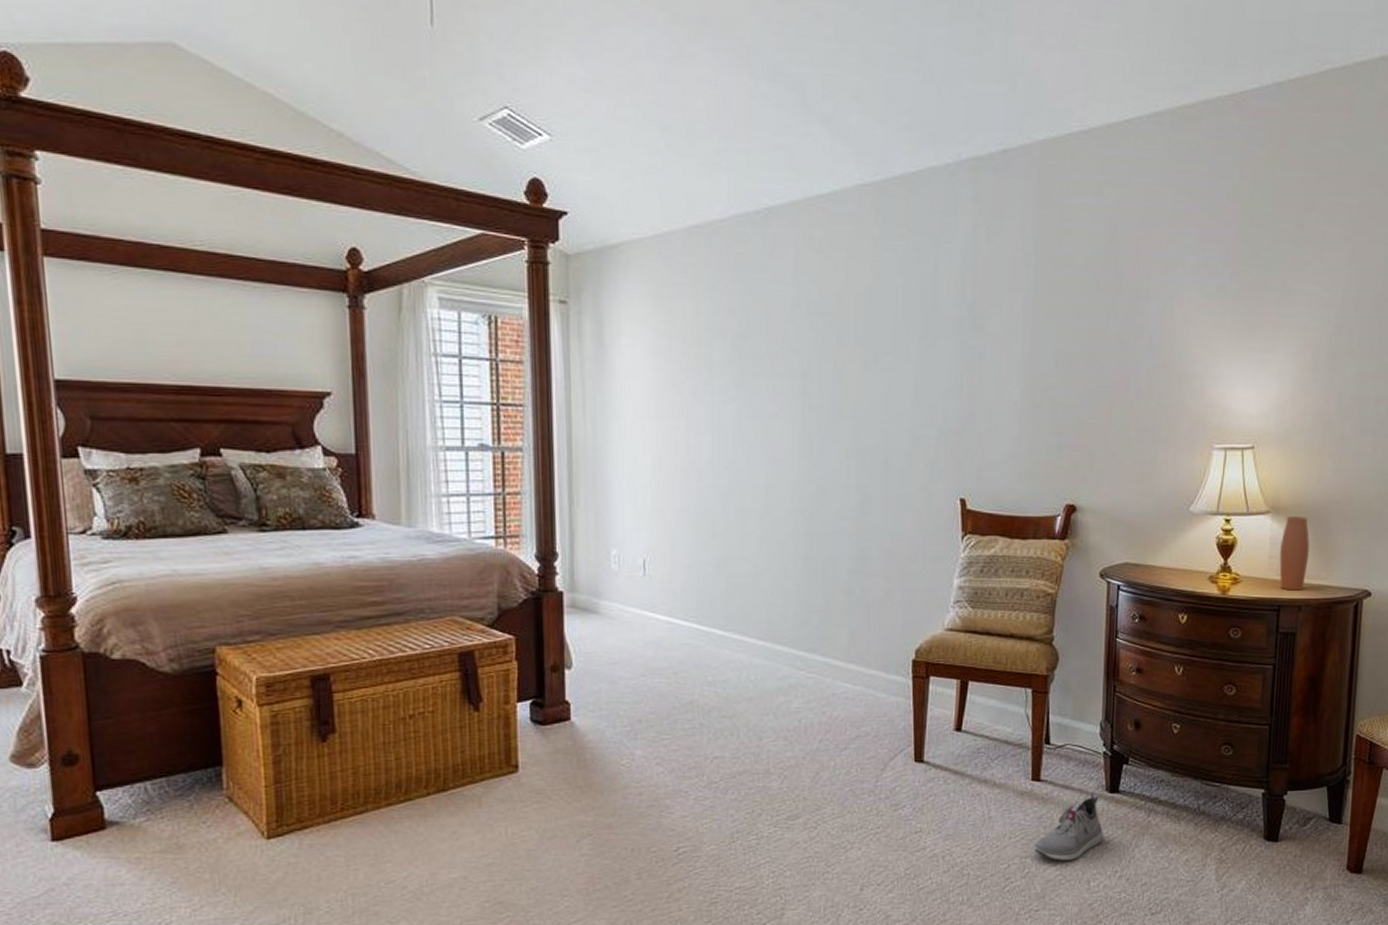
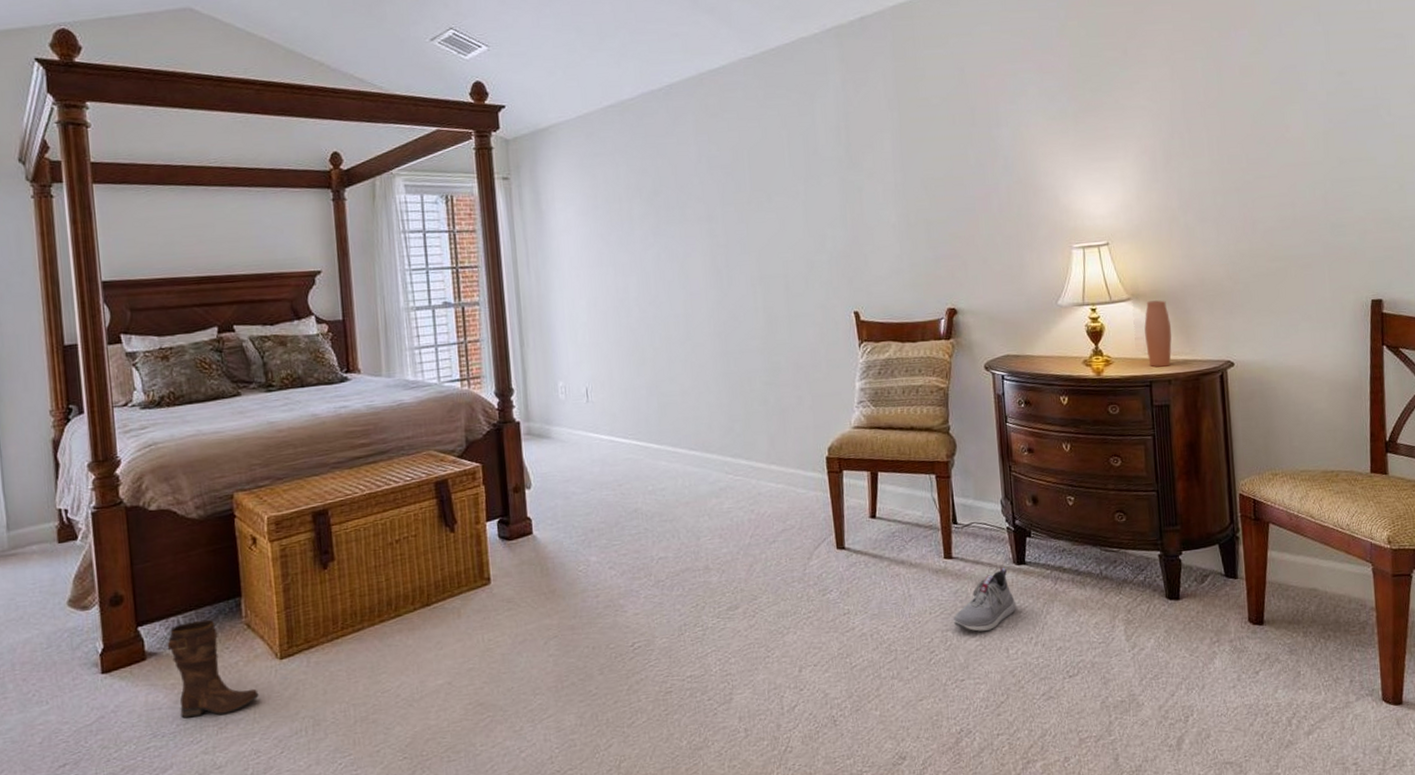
boot: none [131,789,241,897] -> present [167,620,259,719]

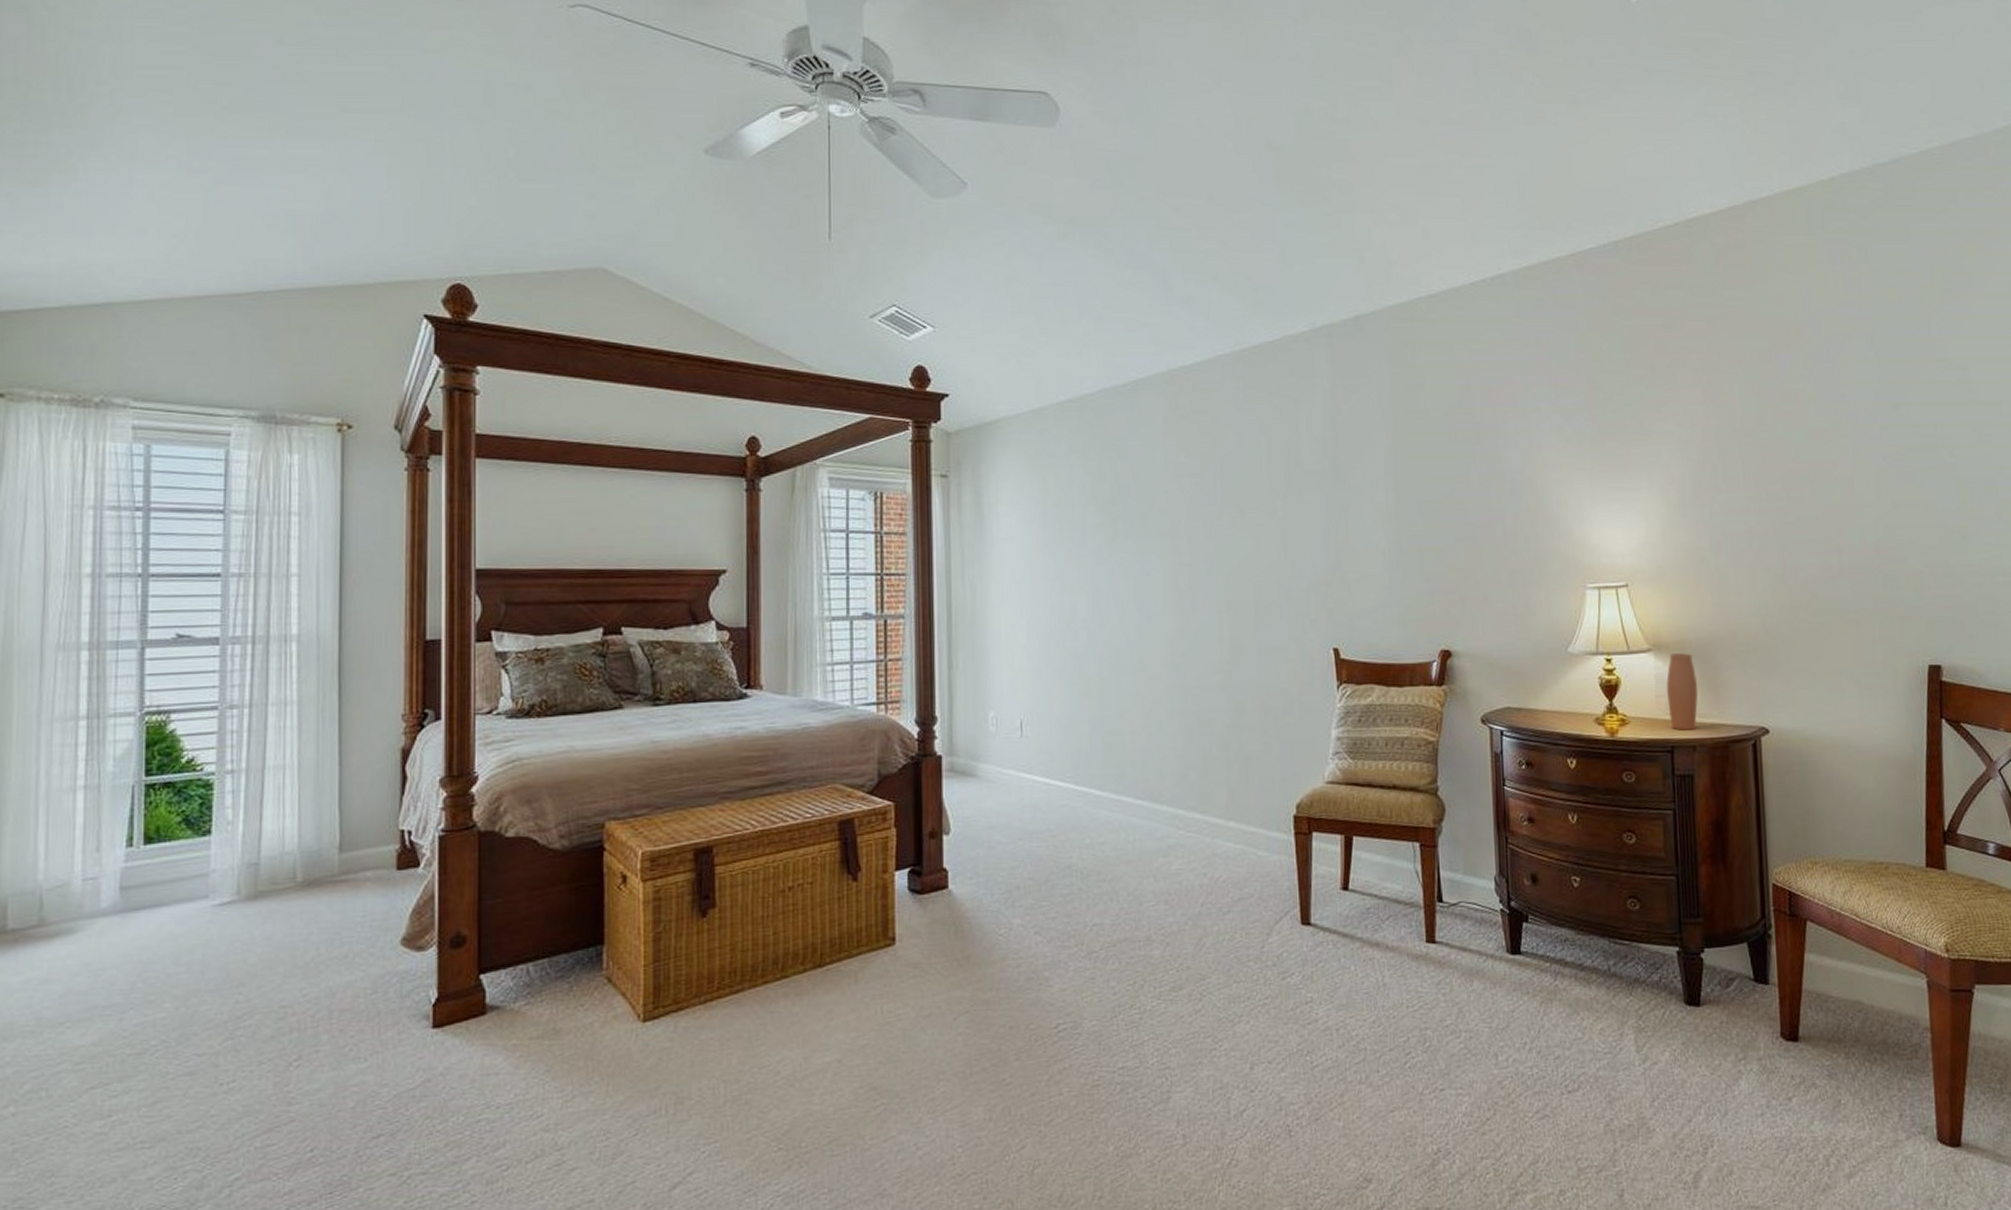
boot: present [167,620,259,719] -> none [512,970,614,1087]
athletic shoe: present [952,567,1017,632] -> none [1433,956,1509,1033]

